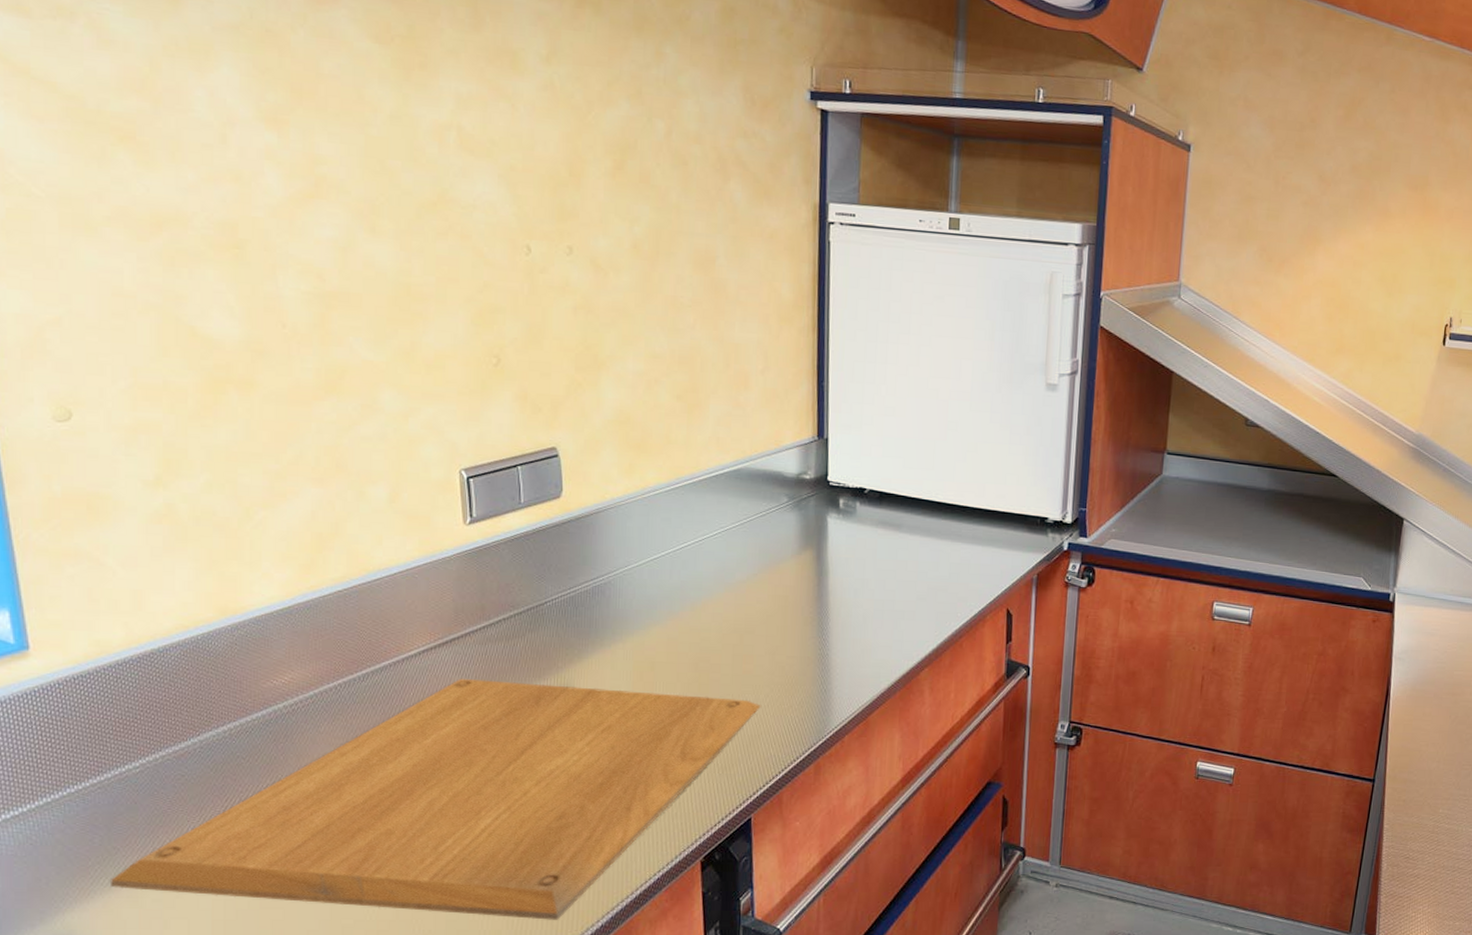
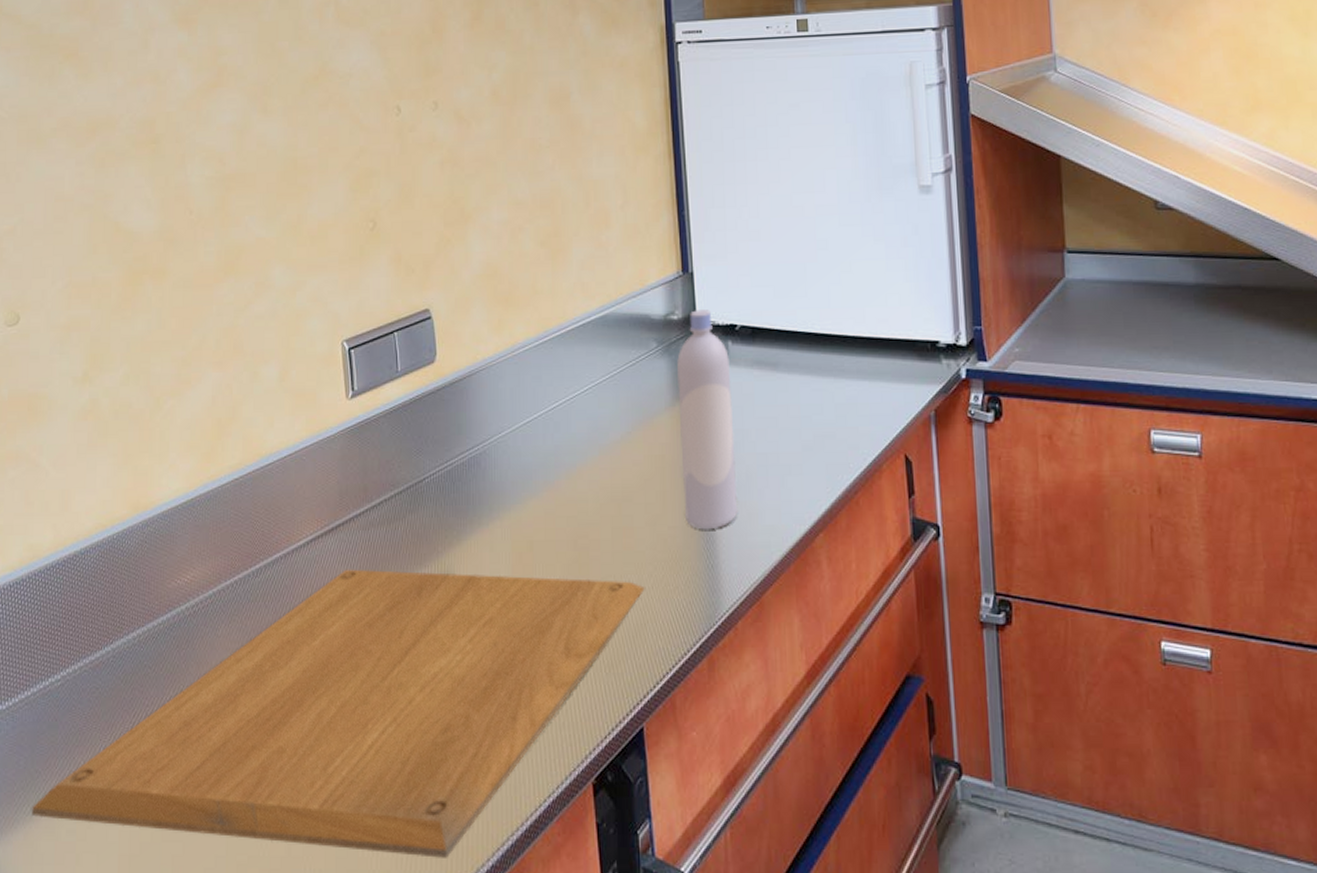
bottle: none [803,472,856,661] -> present [677,309,738,530]

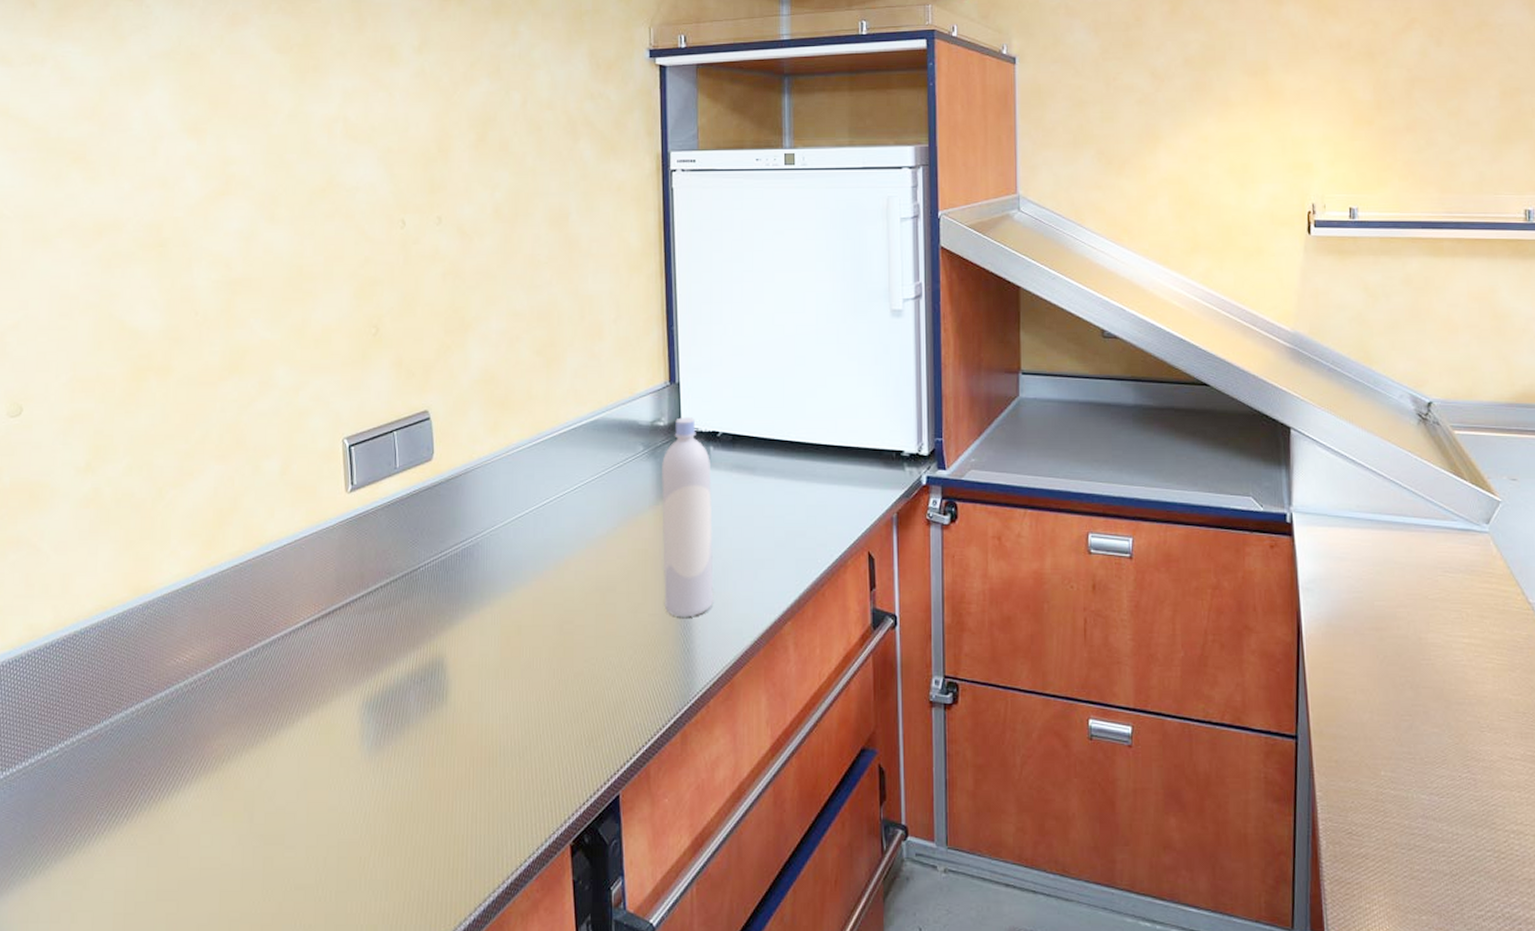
chopping board: present [31,569,645,858] -> none [27,650,625,913]

